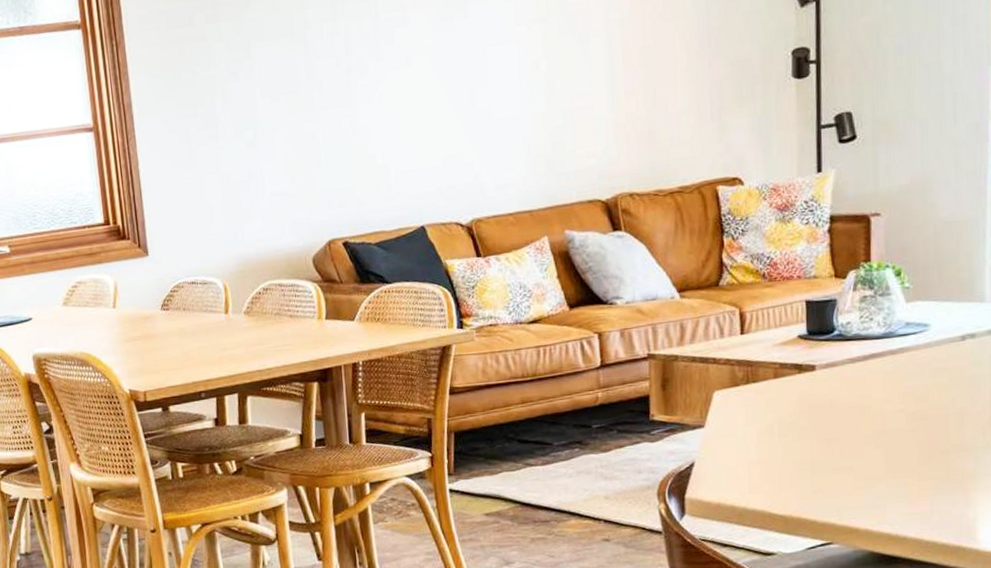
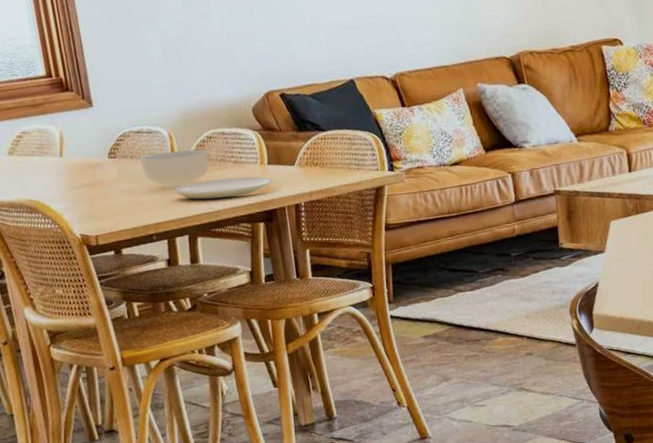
bowl: none [192,301,266,345] -> present [139,149,211,190]
plate: none [226,332,331,356] -> present [174,176,274,200]

